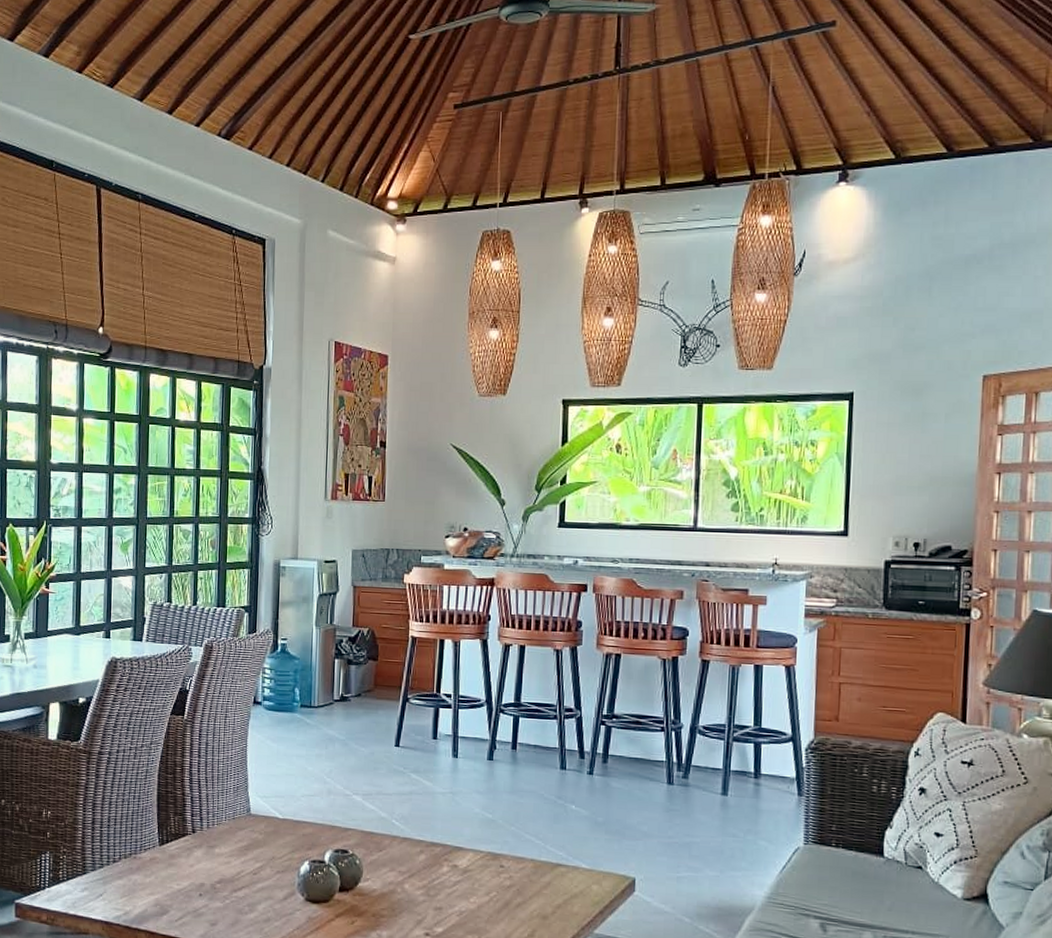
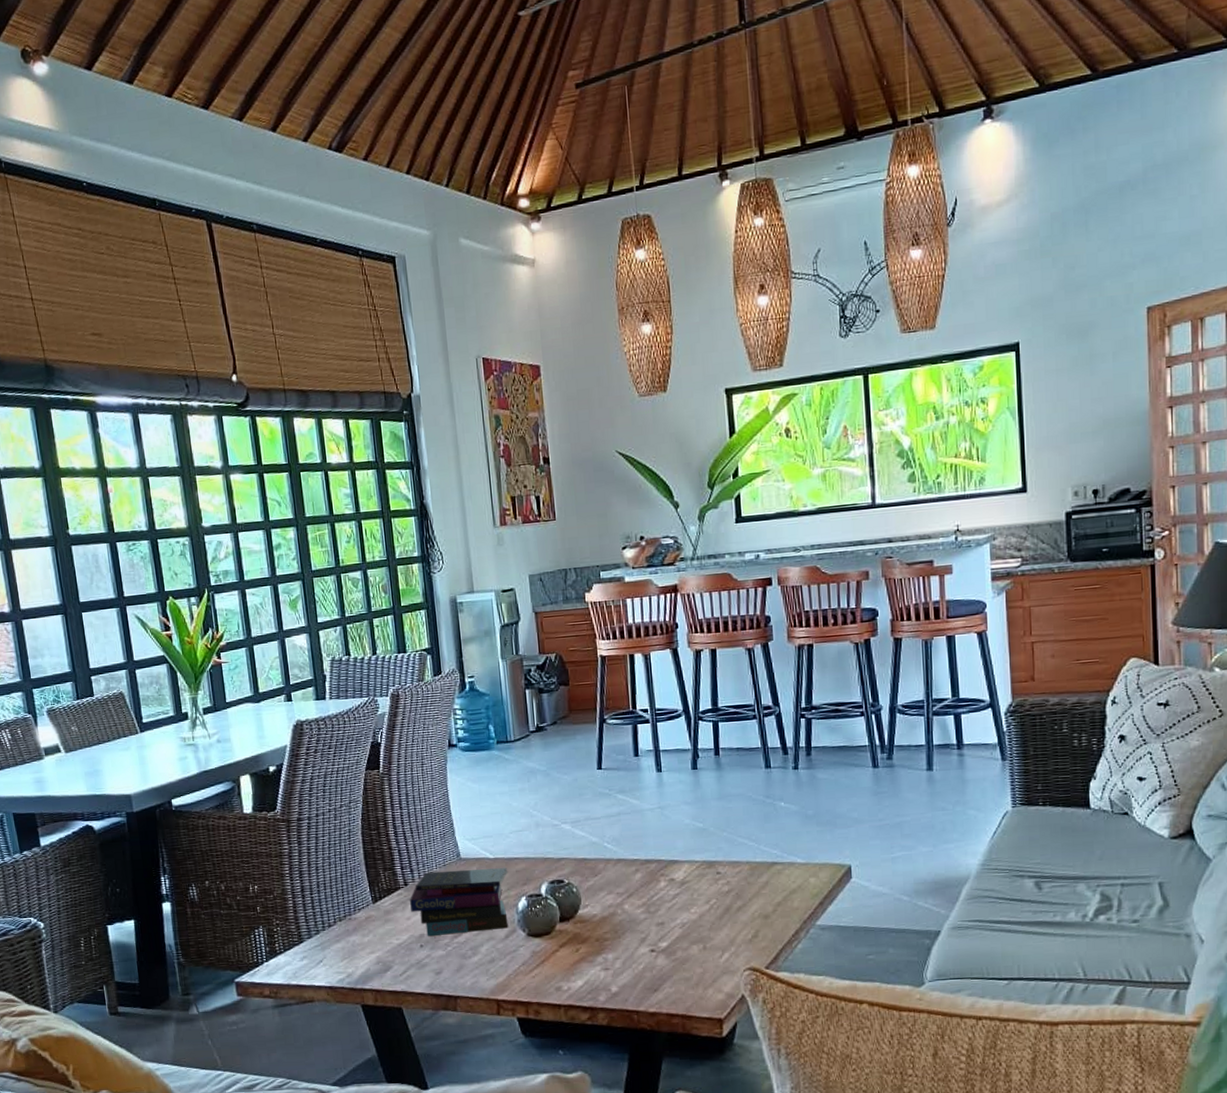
books: none [194,822,295,890] -> present [409,868,509,936]

